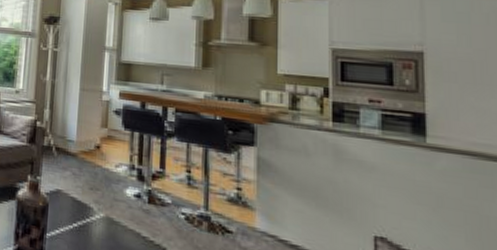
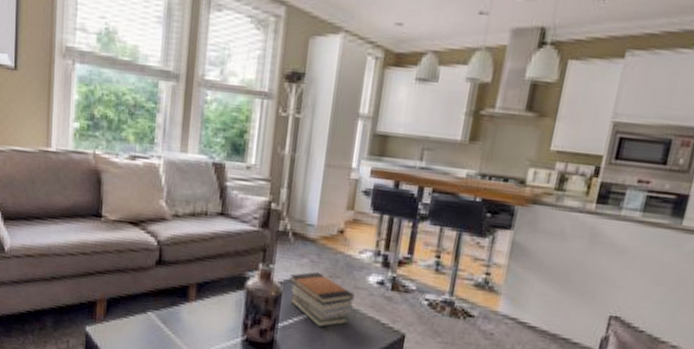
book stack: none [55,184,114,239] -> present [290,272,355,327]

